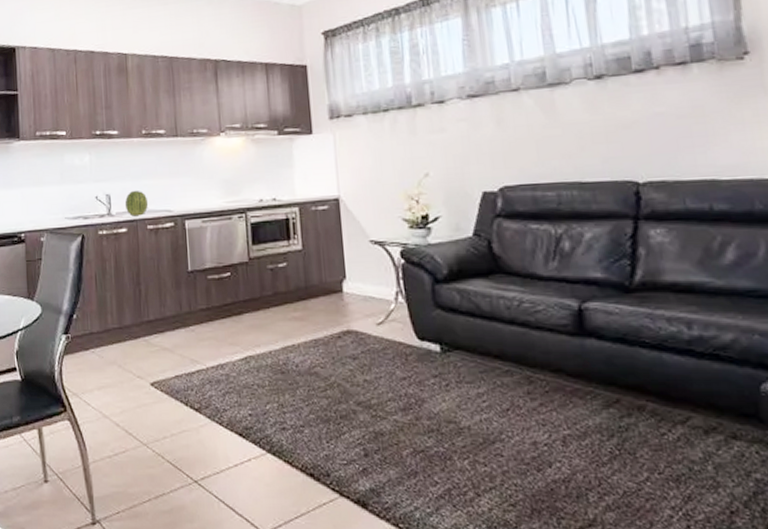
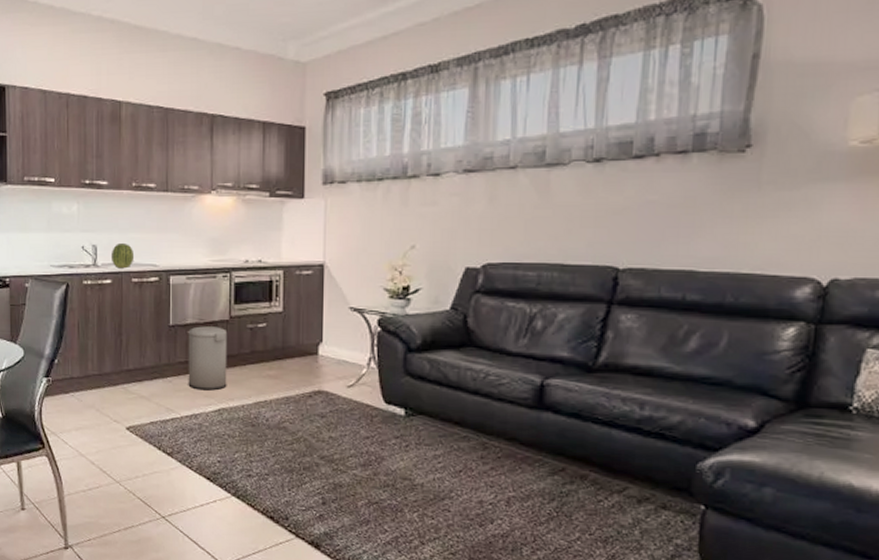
pedal bin: none [208,269,252,338] -> present [188,326,228,391]

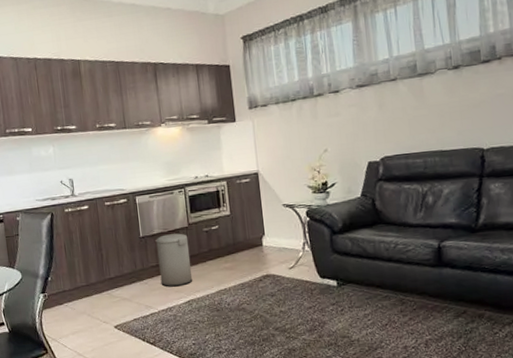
fruit: present [112,242,133,269] -> none [86,174,105,196]

